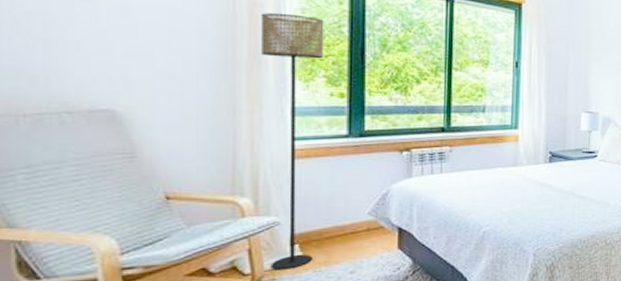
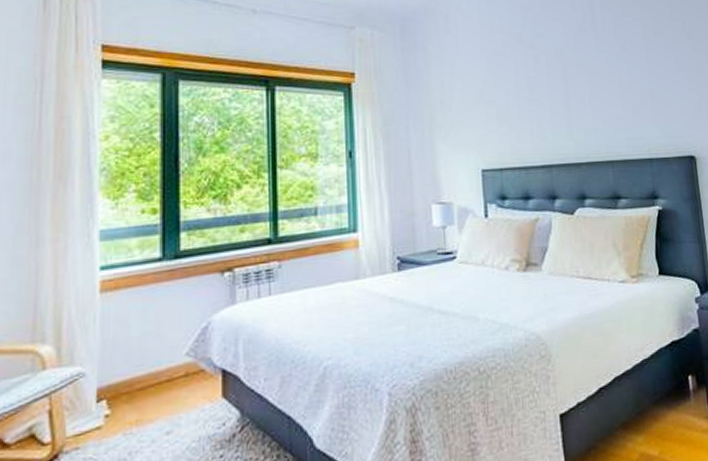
floor lamp: present [260,12,324,270] -> none [67,124,135,436]

